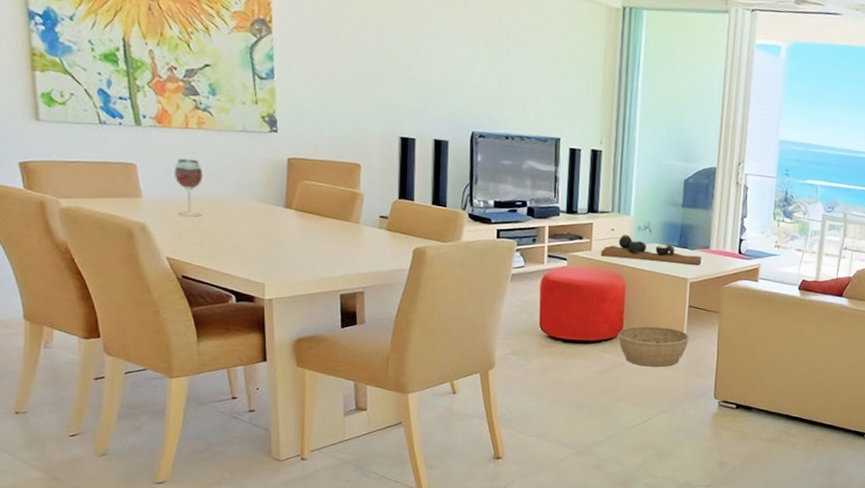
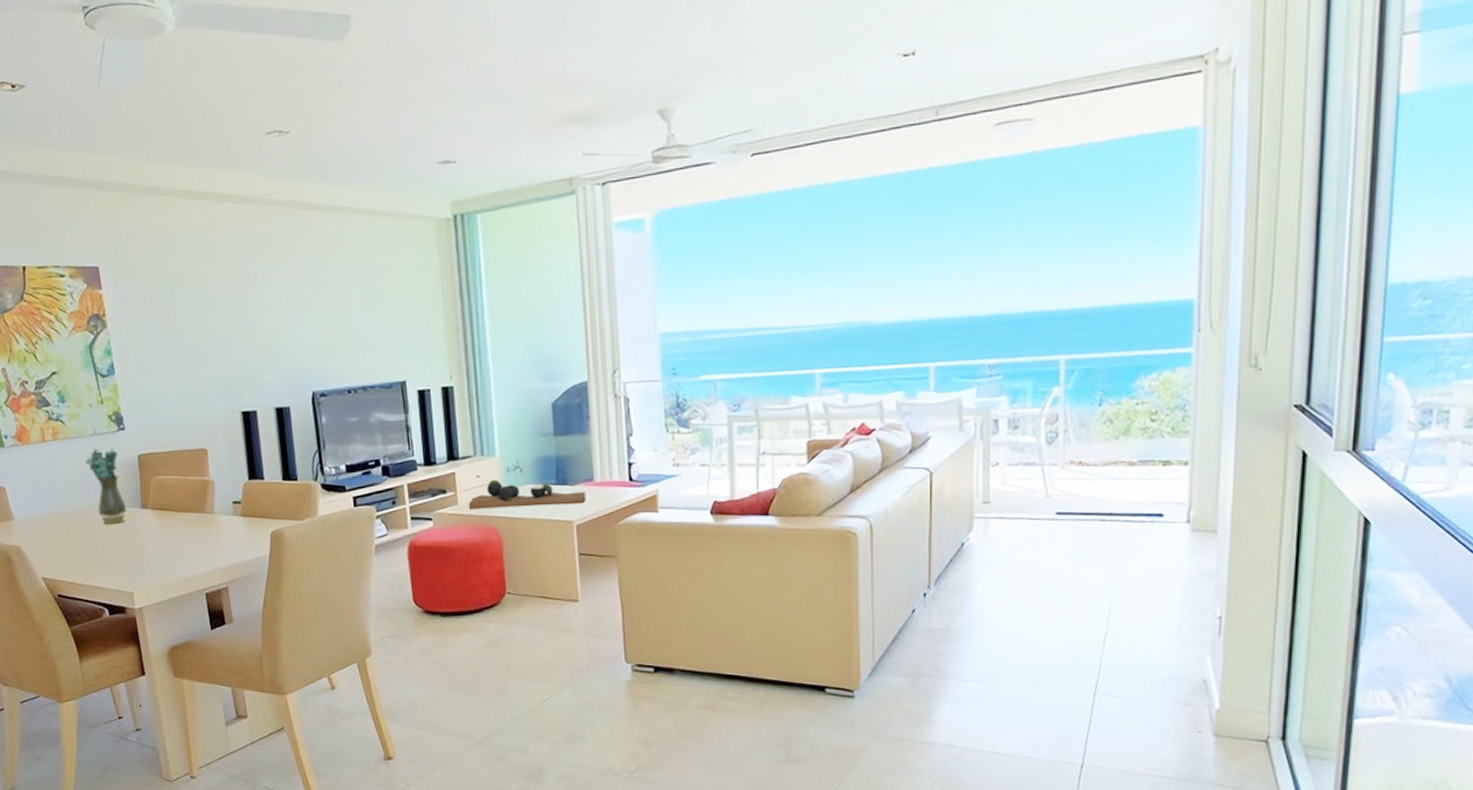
wineglass: present [173,158,203,218] -> none [37,472,68,534]
vase: none [230,143,269,219] -> present [85,447,127,526]
basket: present [618,326,690,367] -> none [501,583,586,633]

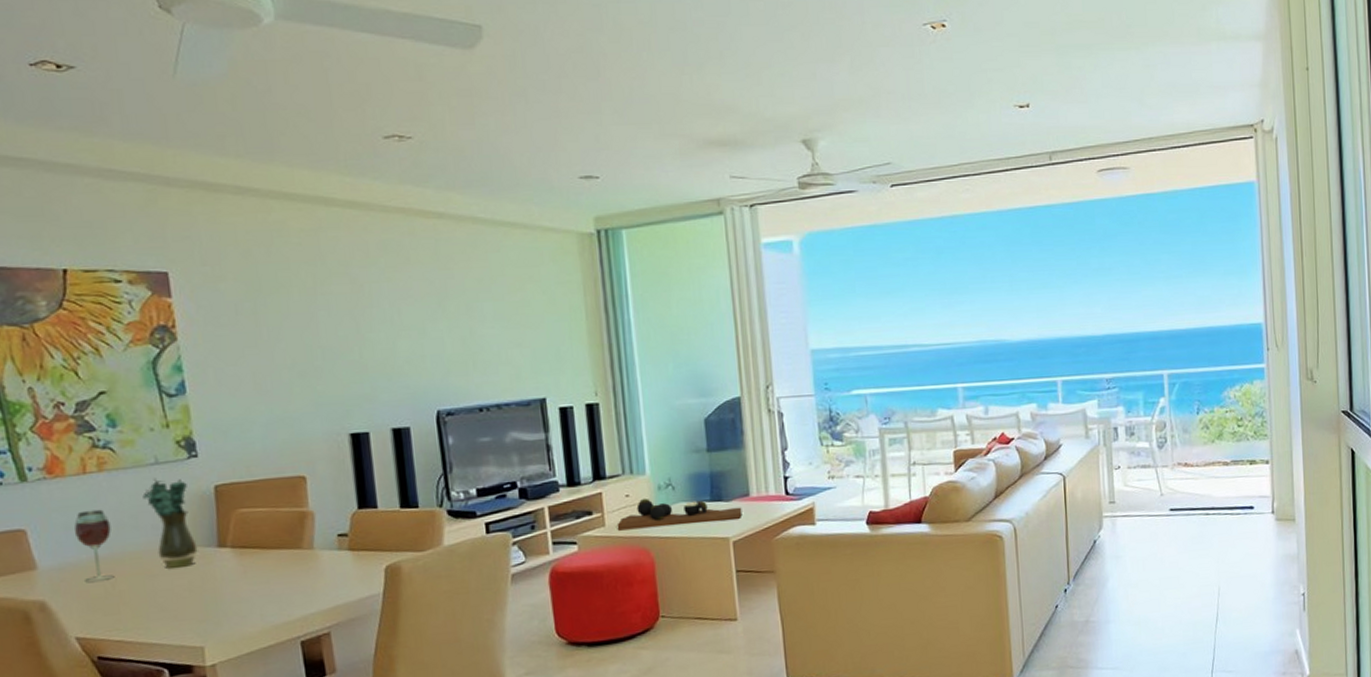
wineglass: none [37,472,68,534] -> present [73,509,115,584]

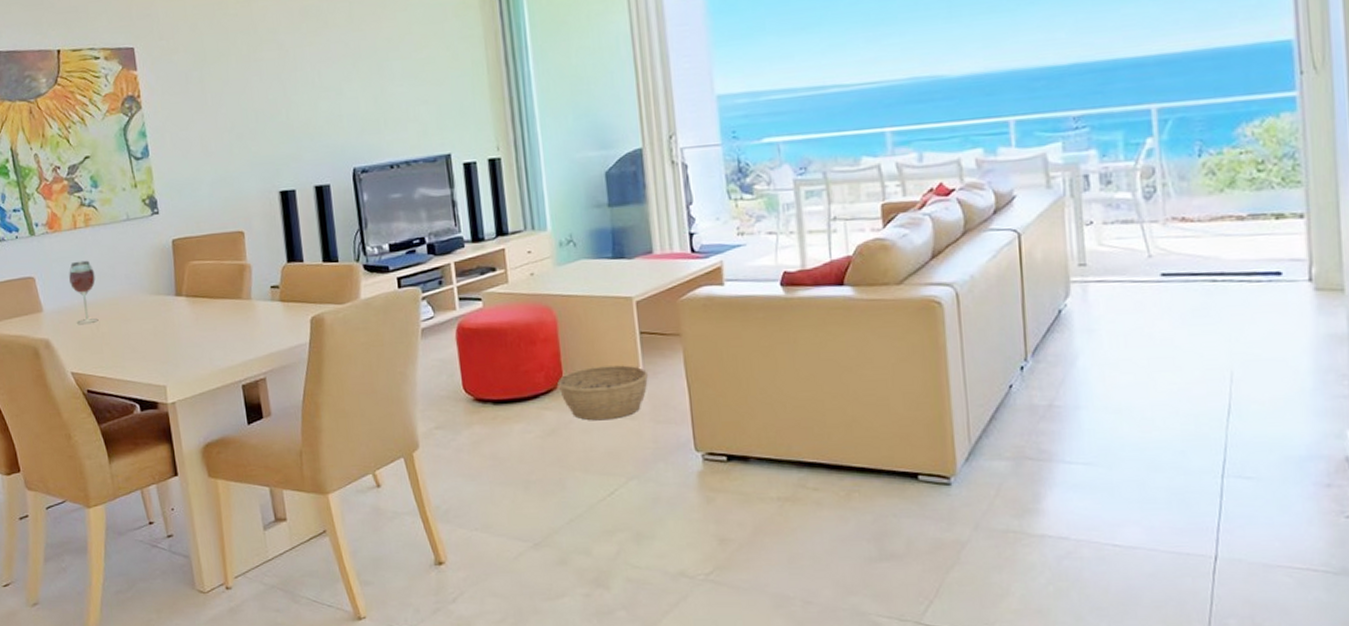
vase: present [142,478,198,570] -> none [118,233,160,315]
decorative tray: present [617,498,742,531] -> none [519,254,646,288]
basket: none [654,602,745,657] -> present [557,365,649,421]

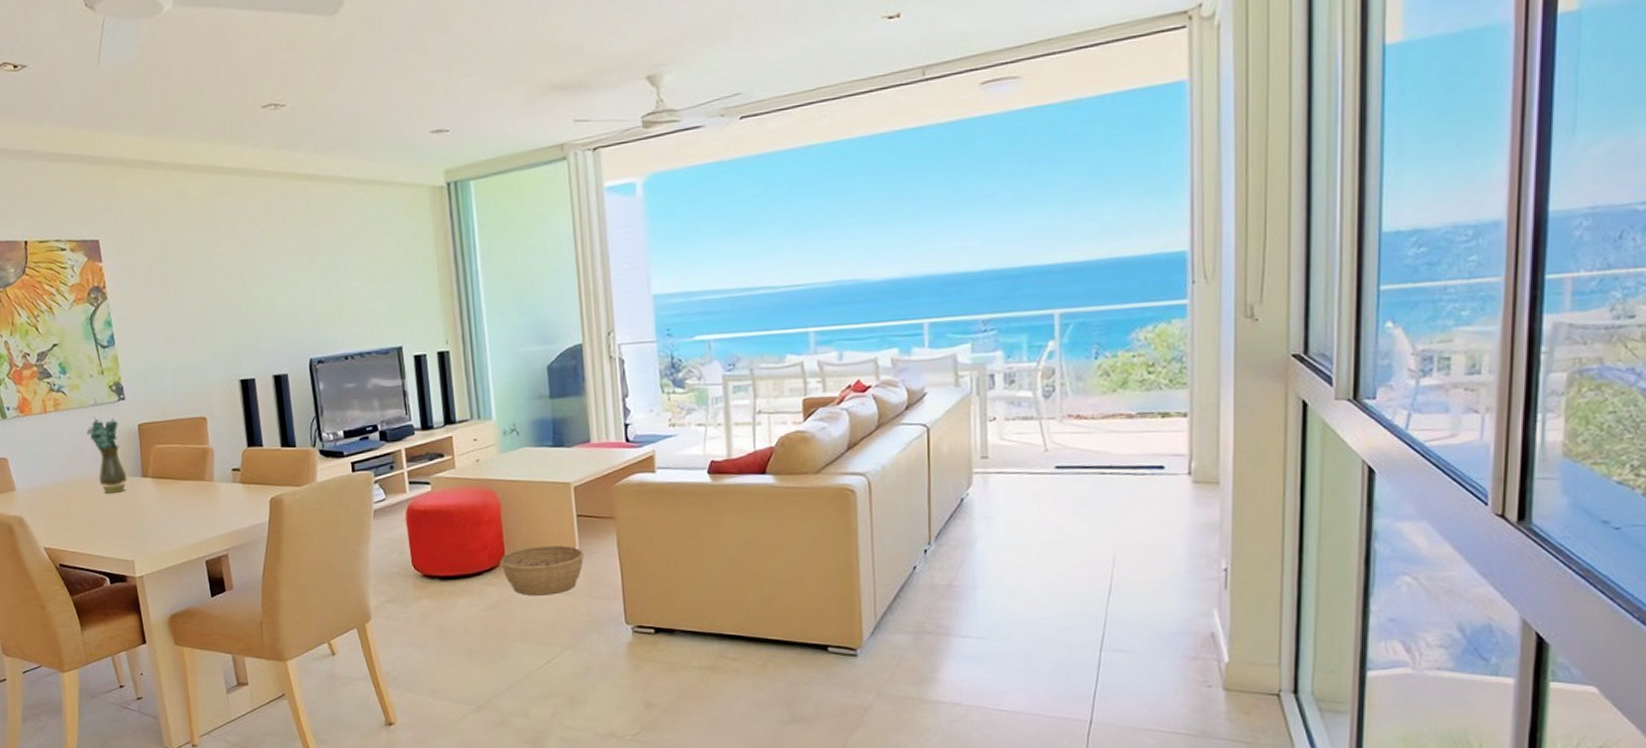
wineglass: present [68,260,99,325] -> none [39,442,69,504]
vase: none [118,233,160,315] -> present [86,417,128,495]

